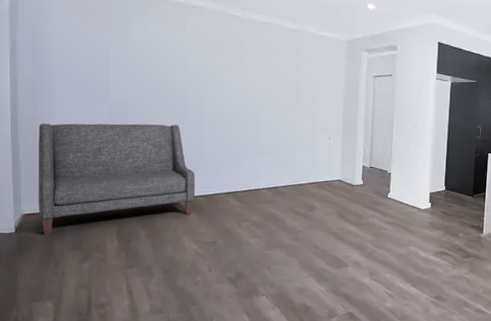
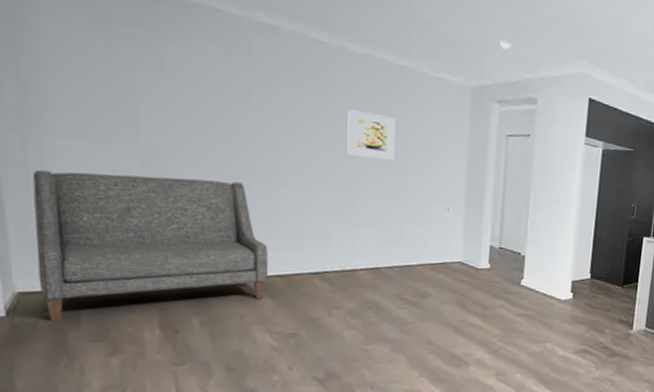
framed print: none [254,65,289,101] -> present [347,109,396,160]

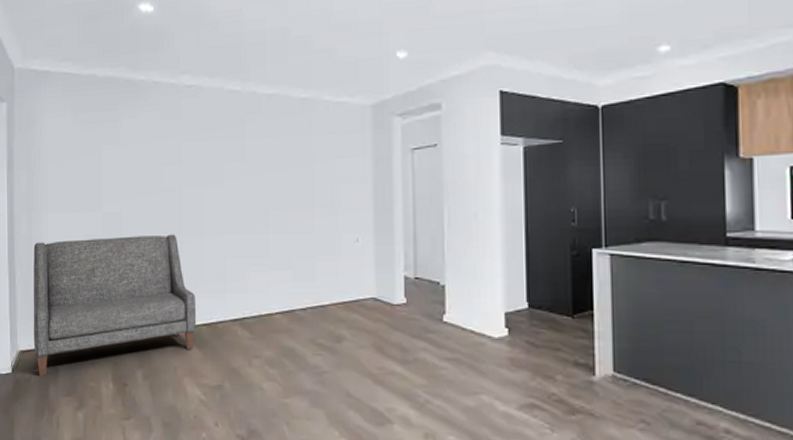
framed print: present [347,109,396,160] -> none [259,149,302,195]

